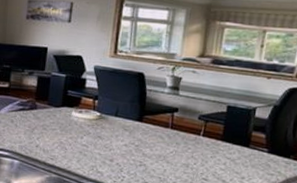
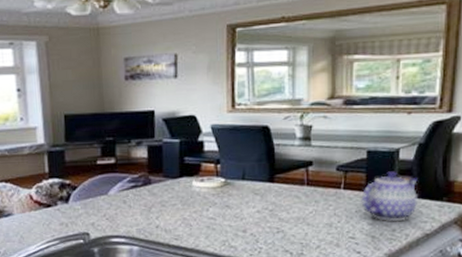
teapot: none [216,126,270,171] -> present [361,171,418,222]

